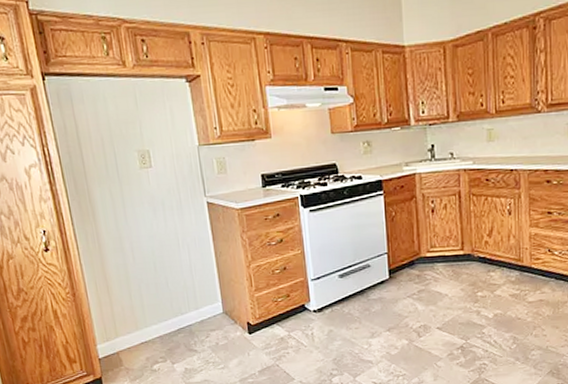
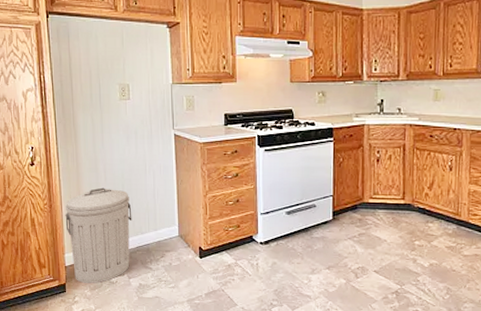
trash can: none [91,268,172,374] -> present [65,187,132,283]

